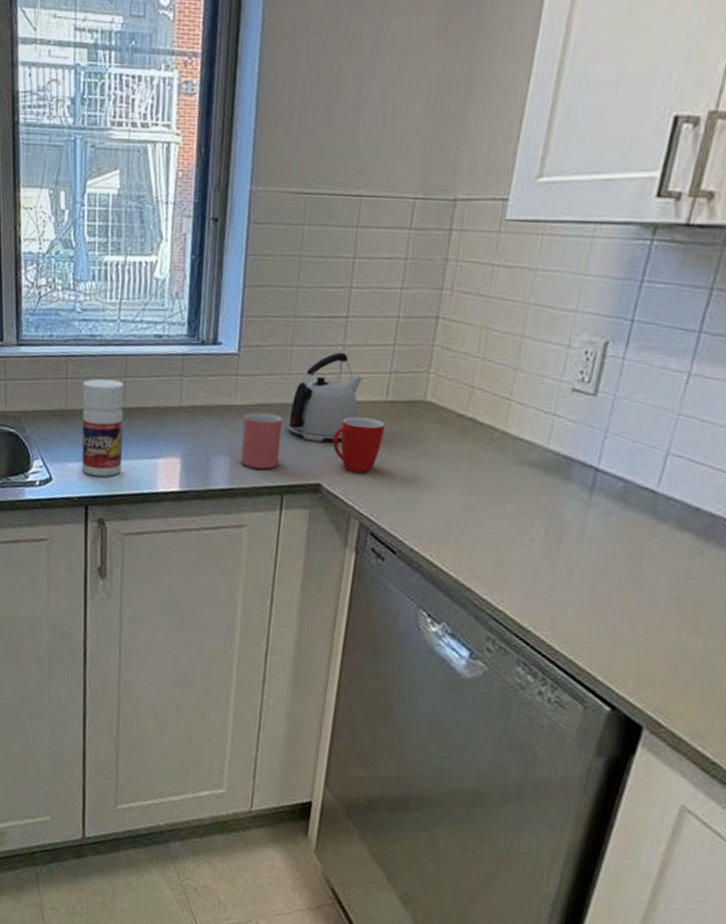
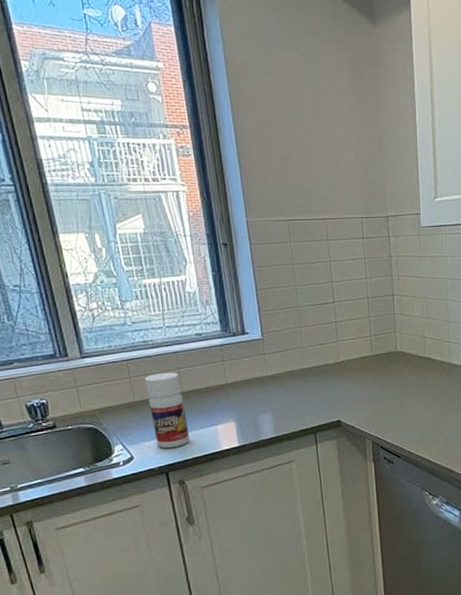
mug: present [240,412,283,469] -> none [276,377,308,419]
kettle: present [286,352,363,442] -> none [308,327,356,392]
mug: present [332,416,385,473] -> none [342,369,376,407]

